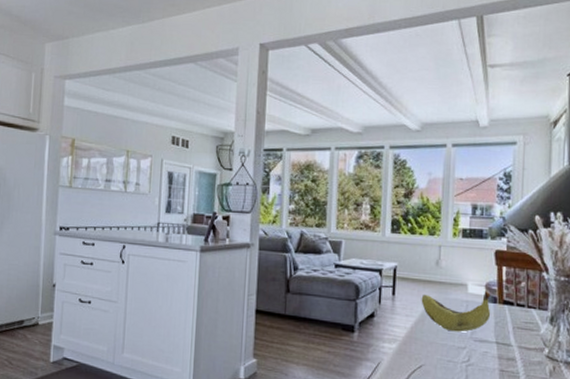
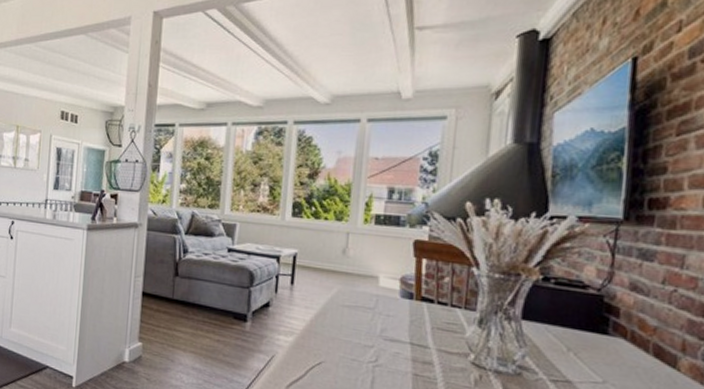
banana: present [421,291,491,332] -> none [323,285,406,329]

